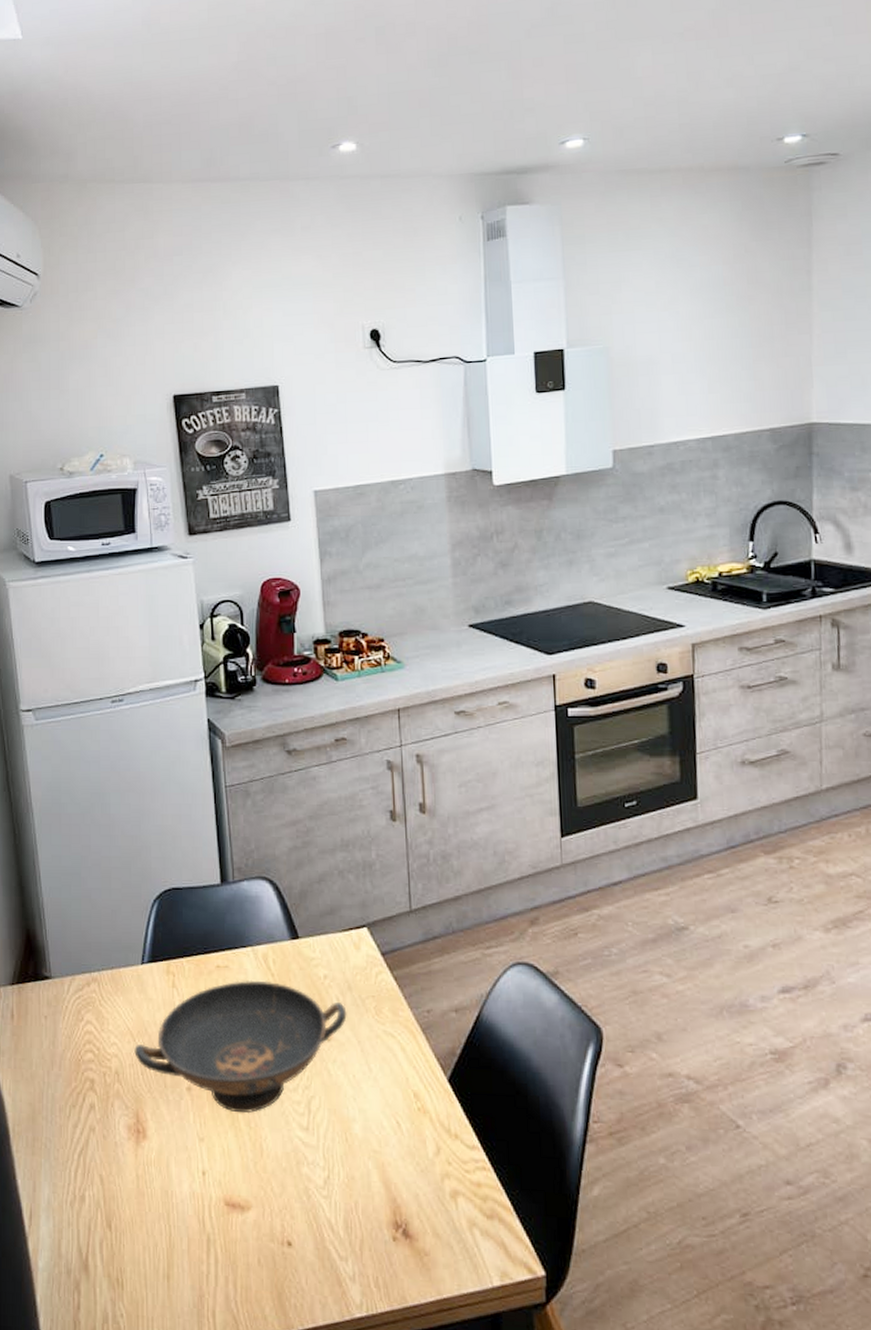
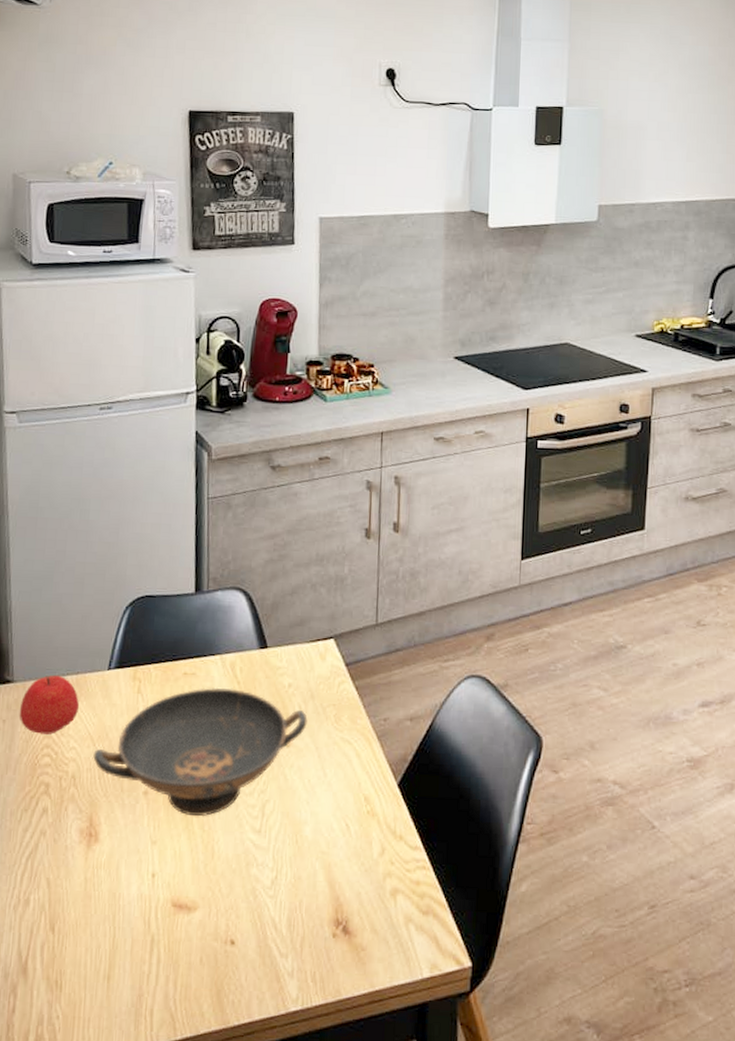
apple: none [59,971,116,1030] -> present [19,676,79,735]

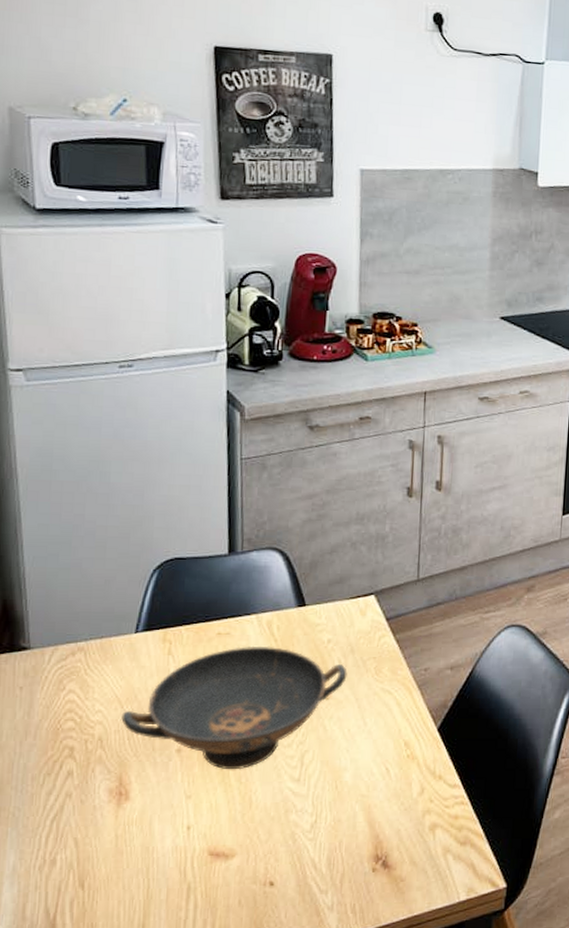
apple: present [19,676,79,735] -> none [37,641,104,699]

